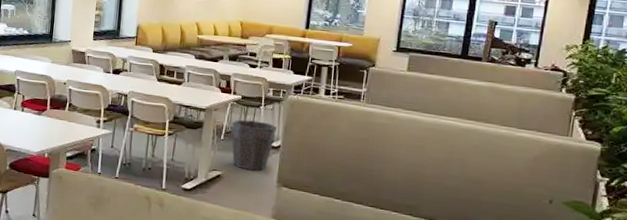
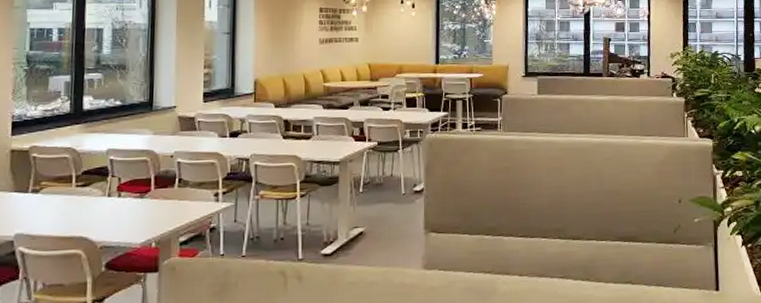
waste bin: present [231,119,278,171] -> none [370,166,419,221]

